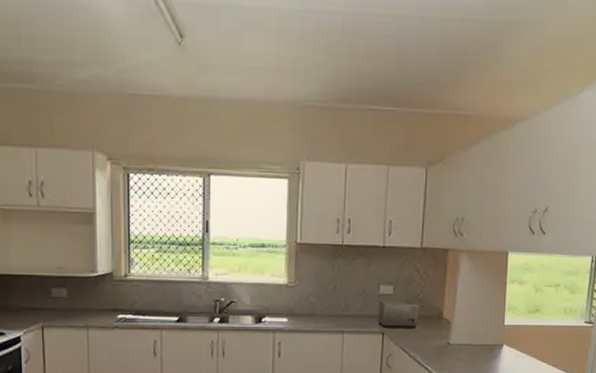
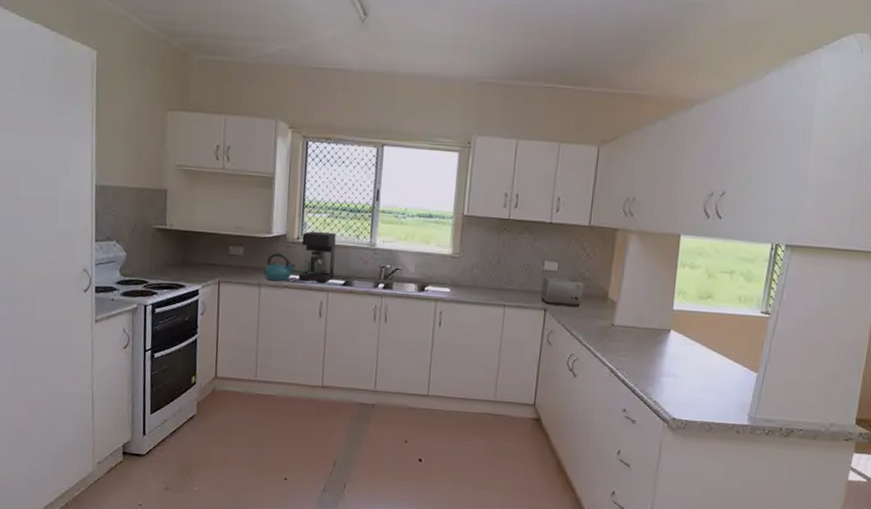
kettle: none [90,292,125,322] -> present [263,253,295,282]
coffee maker: none [129,267,167,320] -> present [298,230,336,283]

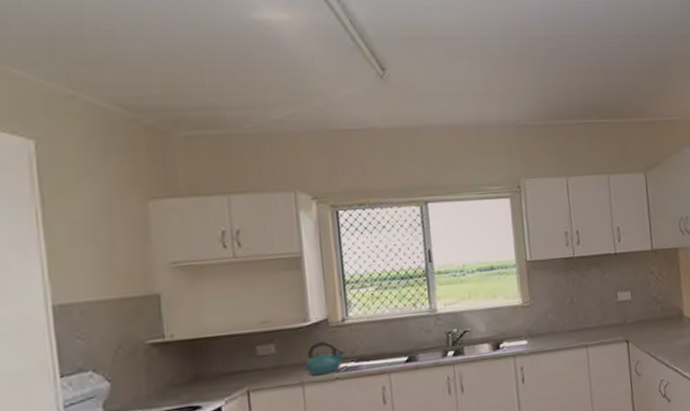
coffee maker: present [298,230,336,283] -> none [348,306,395,368]
toaster: present [540,277,583,307] -> none [618,304,660,336]

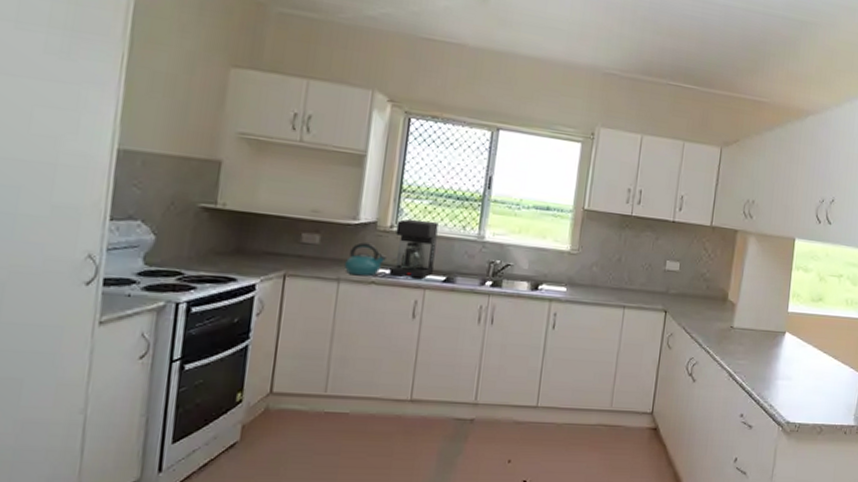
coffee maker: none [348,306,395,368] -> present [389,218,439,279]

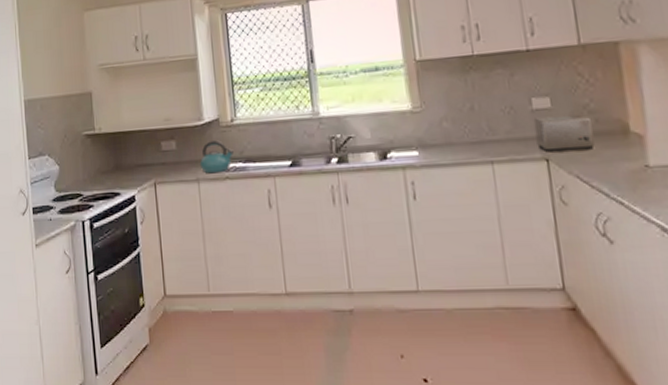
coffee maker: present [389,218,439,279] -> none [236,107,279,169]
toaster: none [661,277,704,309] -> present [533,114,595,153]

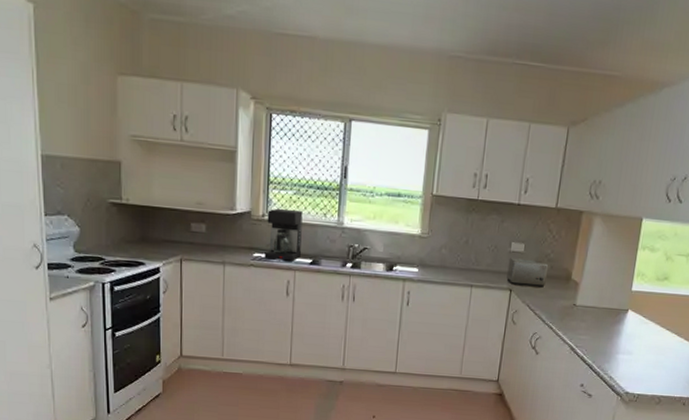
kettle: present [199,140,234,174] -> none [227,230,261,260]
coffee maker: none [236,107,279,169] -> present [264,208,303,261]

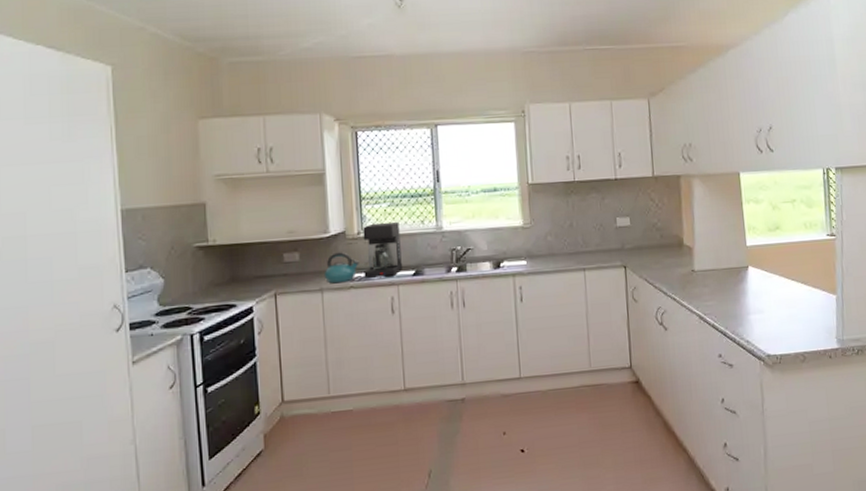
kettle: none [227,230,261,260] -> present [323,252,359,284]
toaster: present [506,258,548,288] -> none [617,231,659,261]

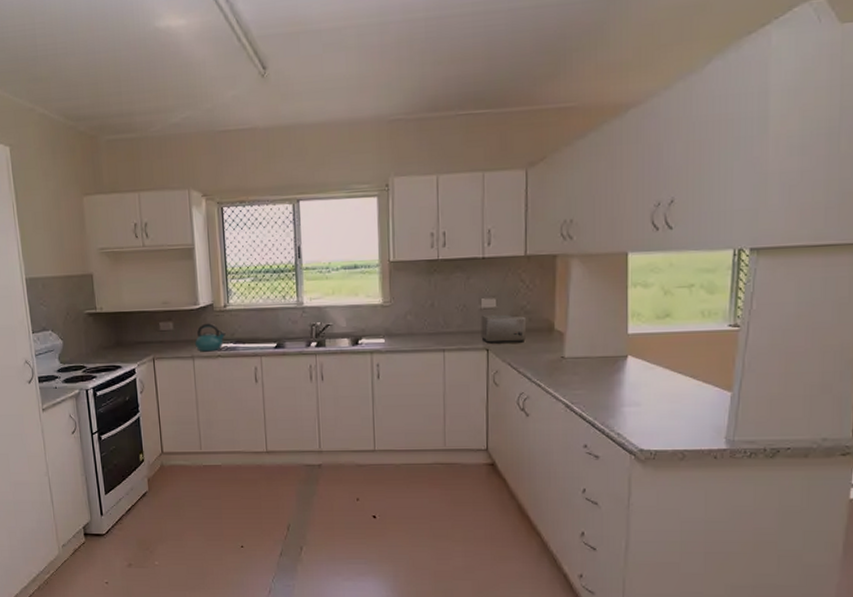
coffee maker: present [363,221,403,278] -> none [229,296,266,348]
toaster: none [617,231,659,261] -> present [480,314,526,344]

